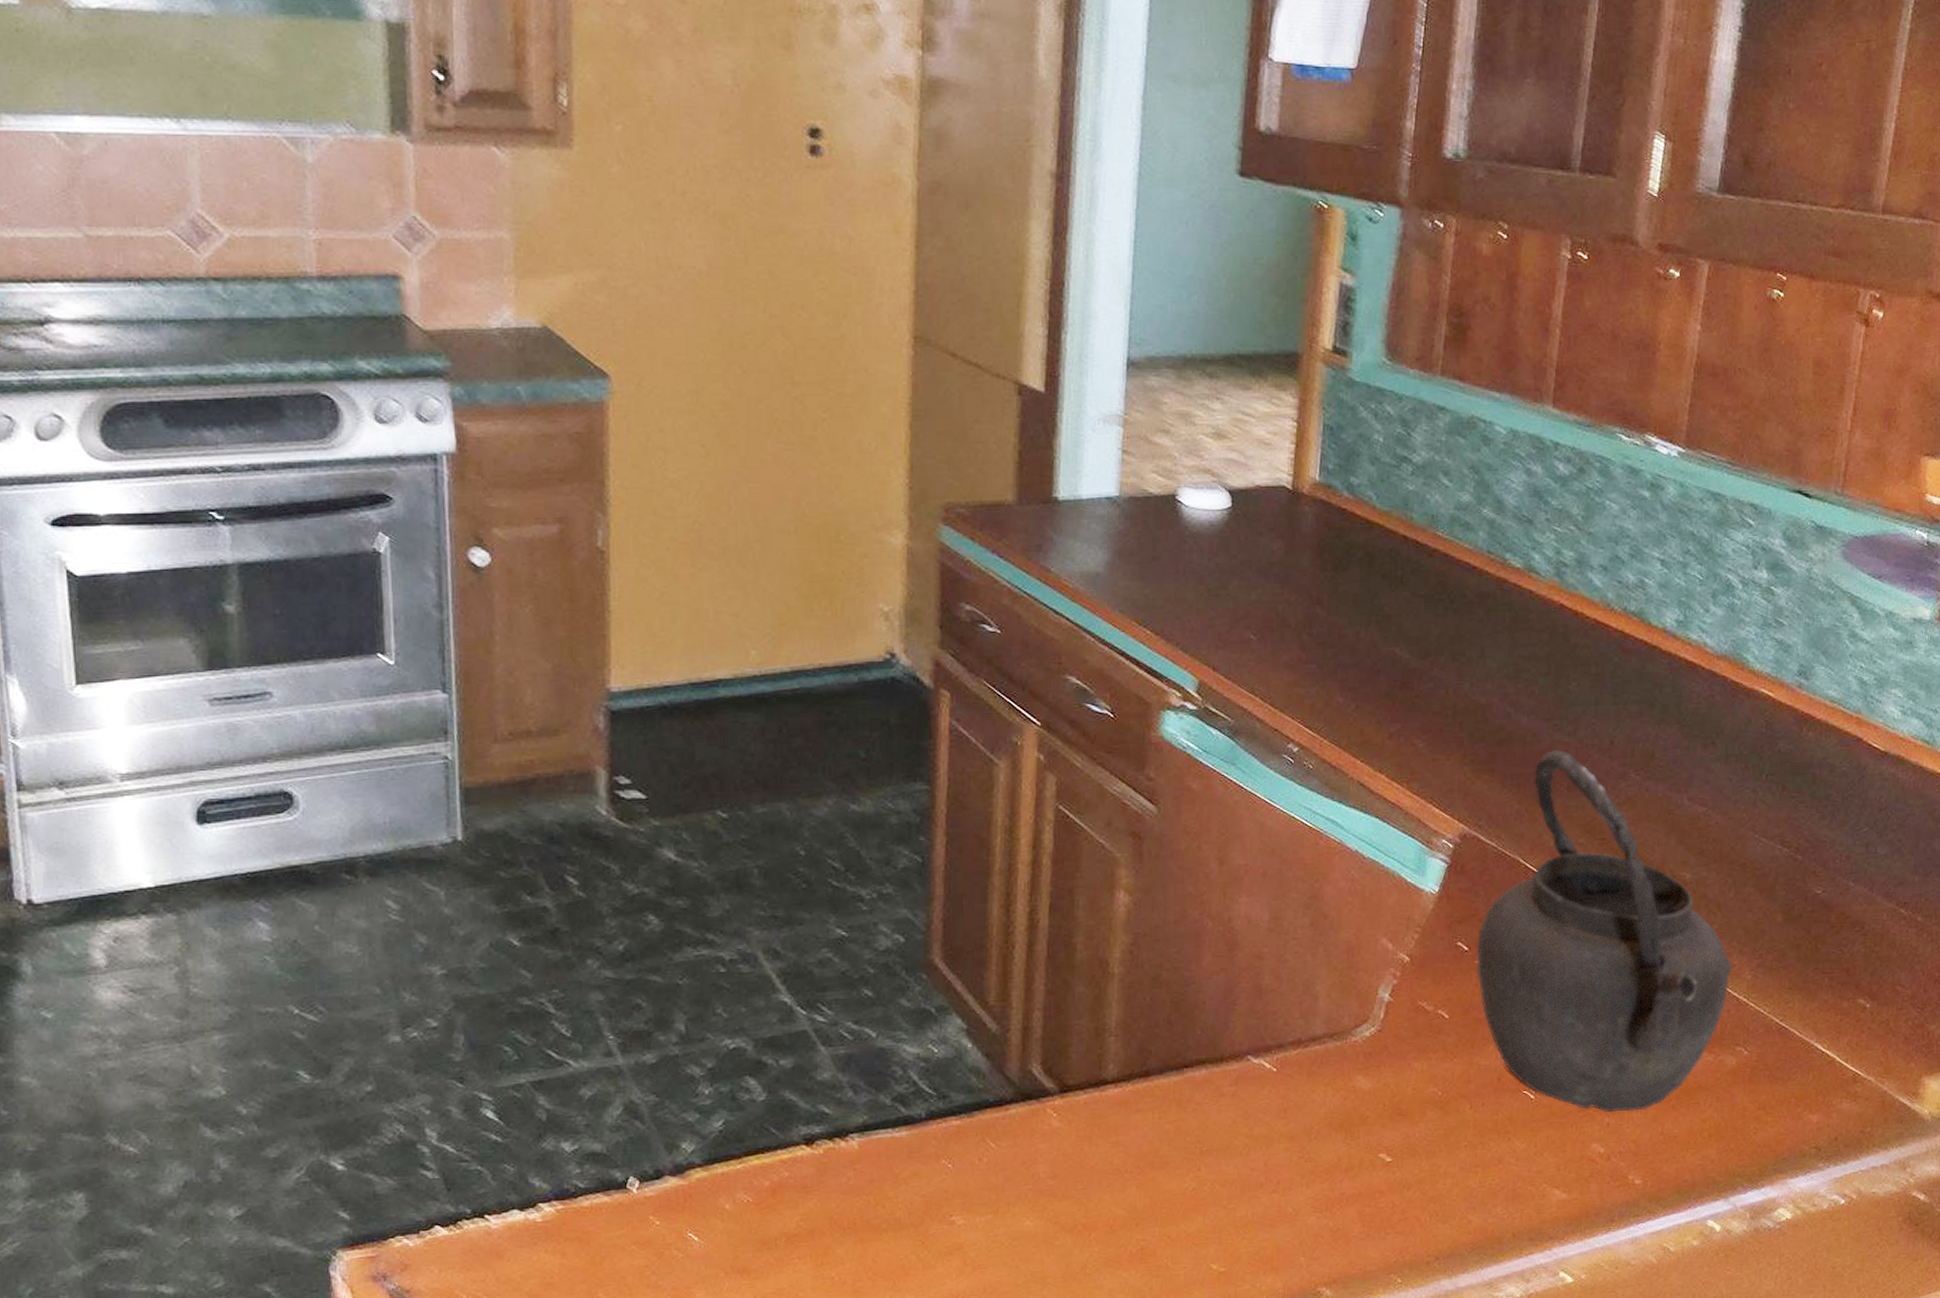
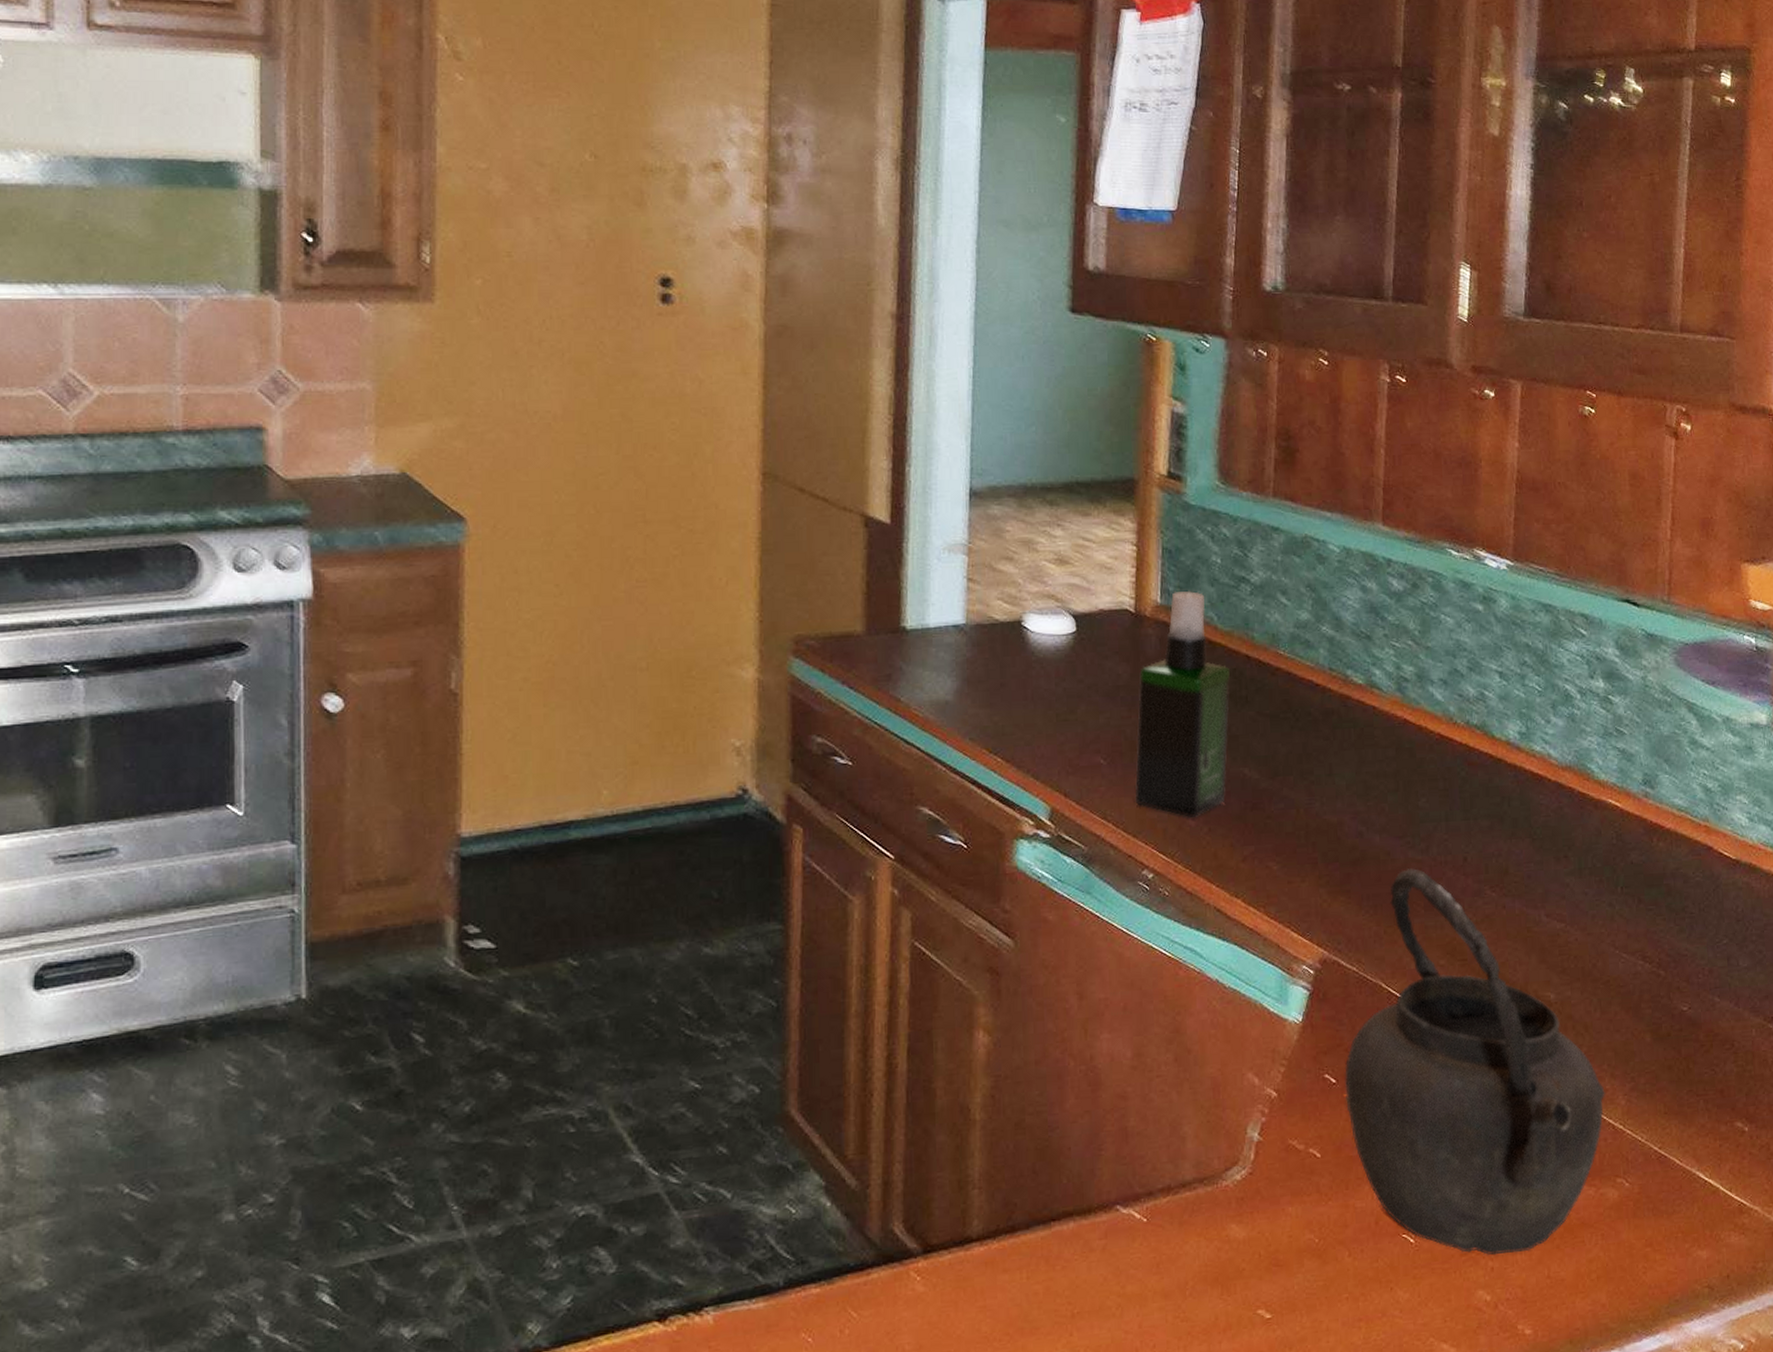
spray bottle: none [1283,468,1386,694] -> present [1135,590,1230,817]

